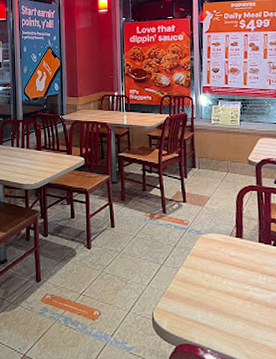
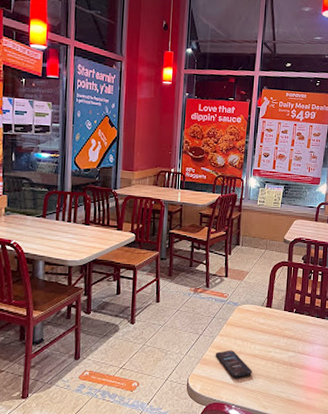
smartphone: none [181,284,227,317] -> present [215,350,252,377]

